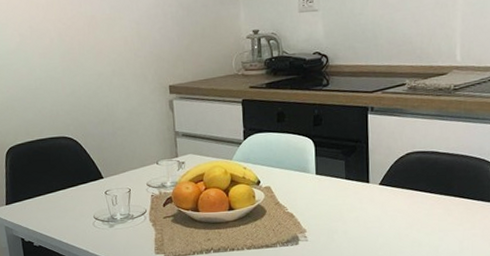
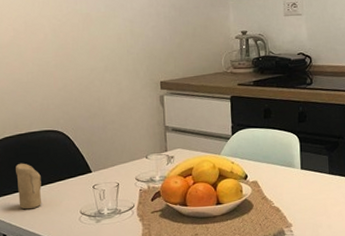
candle: none [29,169,56,215] -> present [16,163,42,210]

